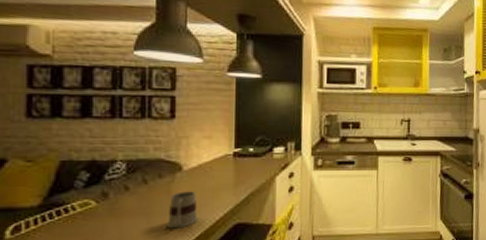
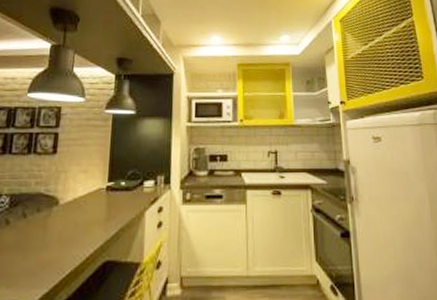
mug: present [166,191,198,229] -> none [39,226,70,265]

